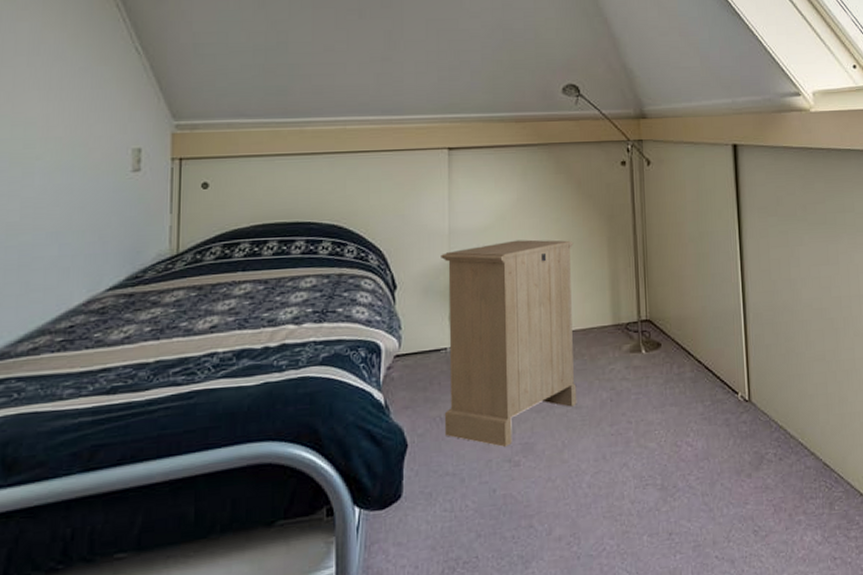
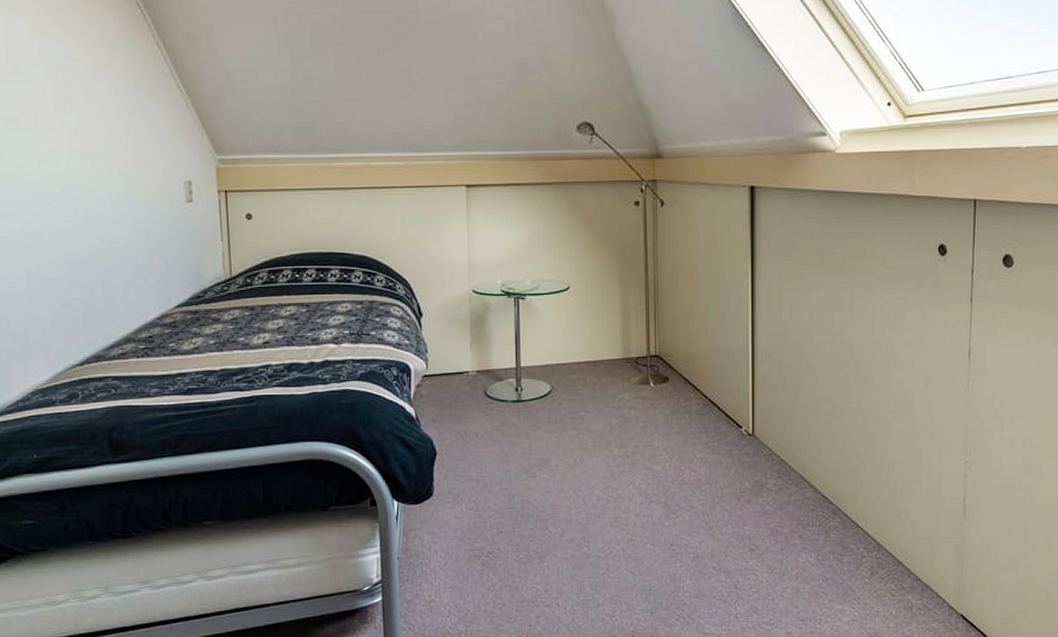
cabinet: present [441,239,577,447] -> none [462,275,588,460]

